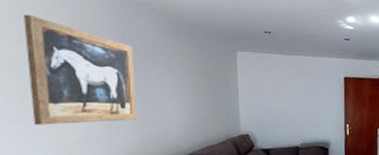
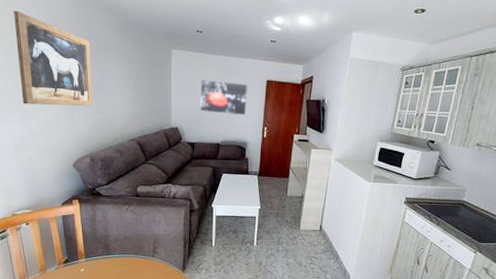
wall art: none [273,81,326,115] -> present [200,80,247,115]

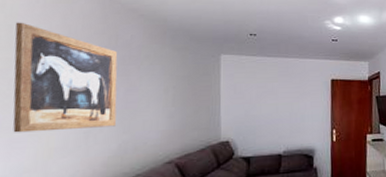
wall art: present [200,80,247,115] -> none [256,84,311,120]

